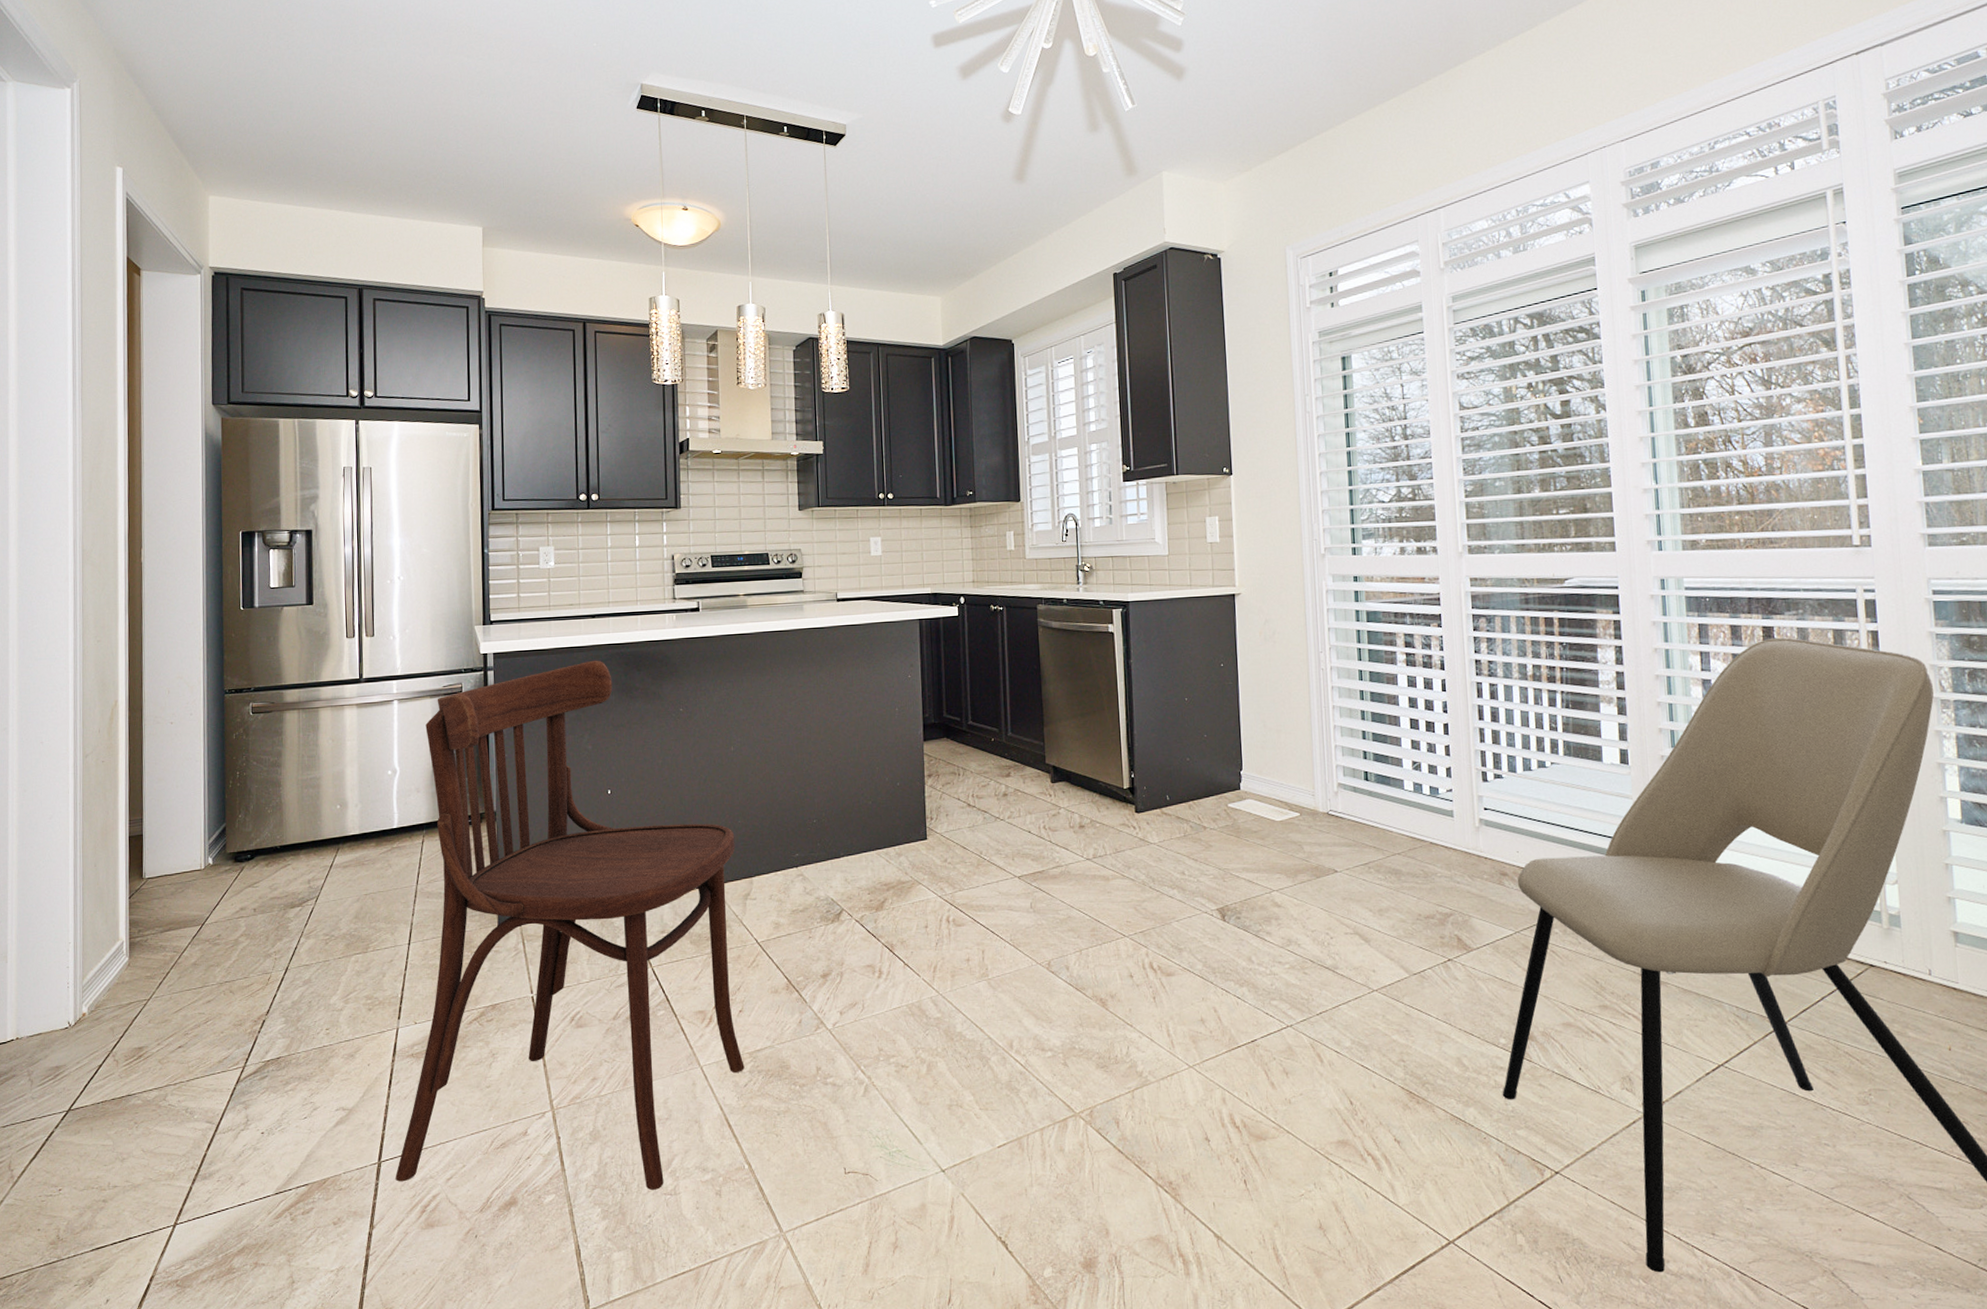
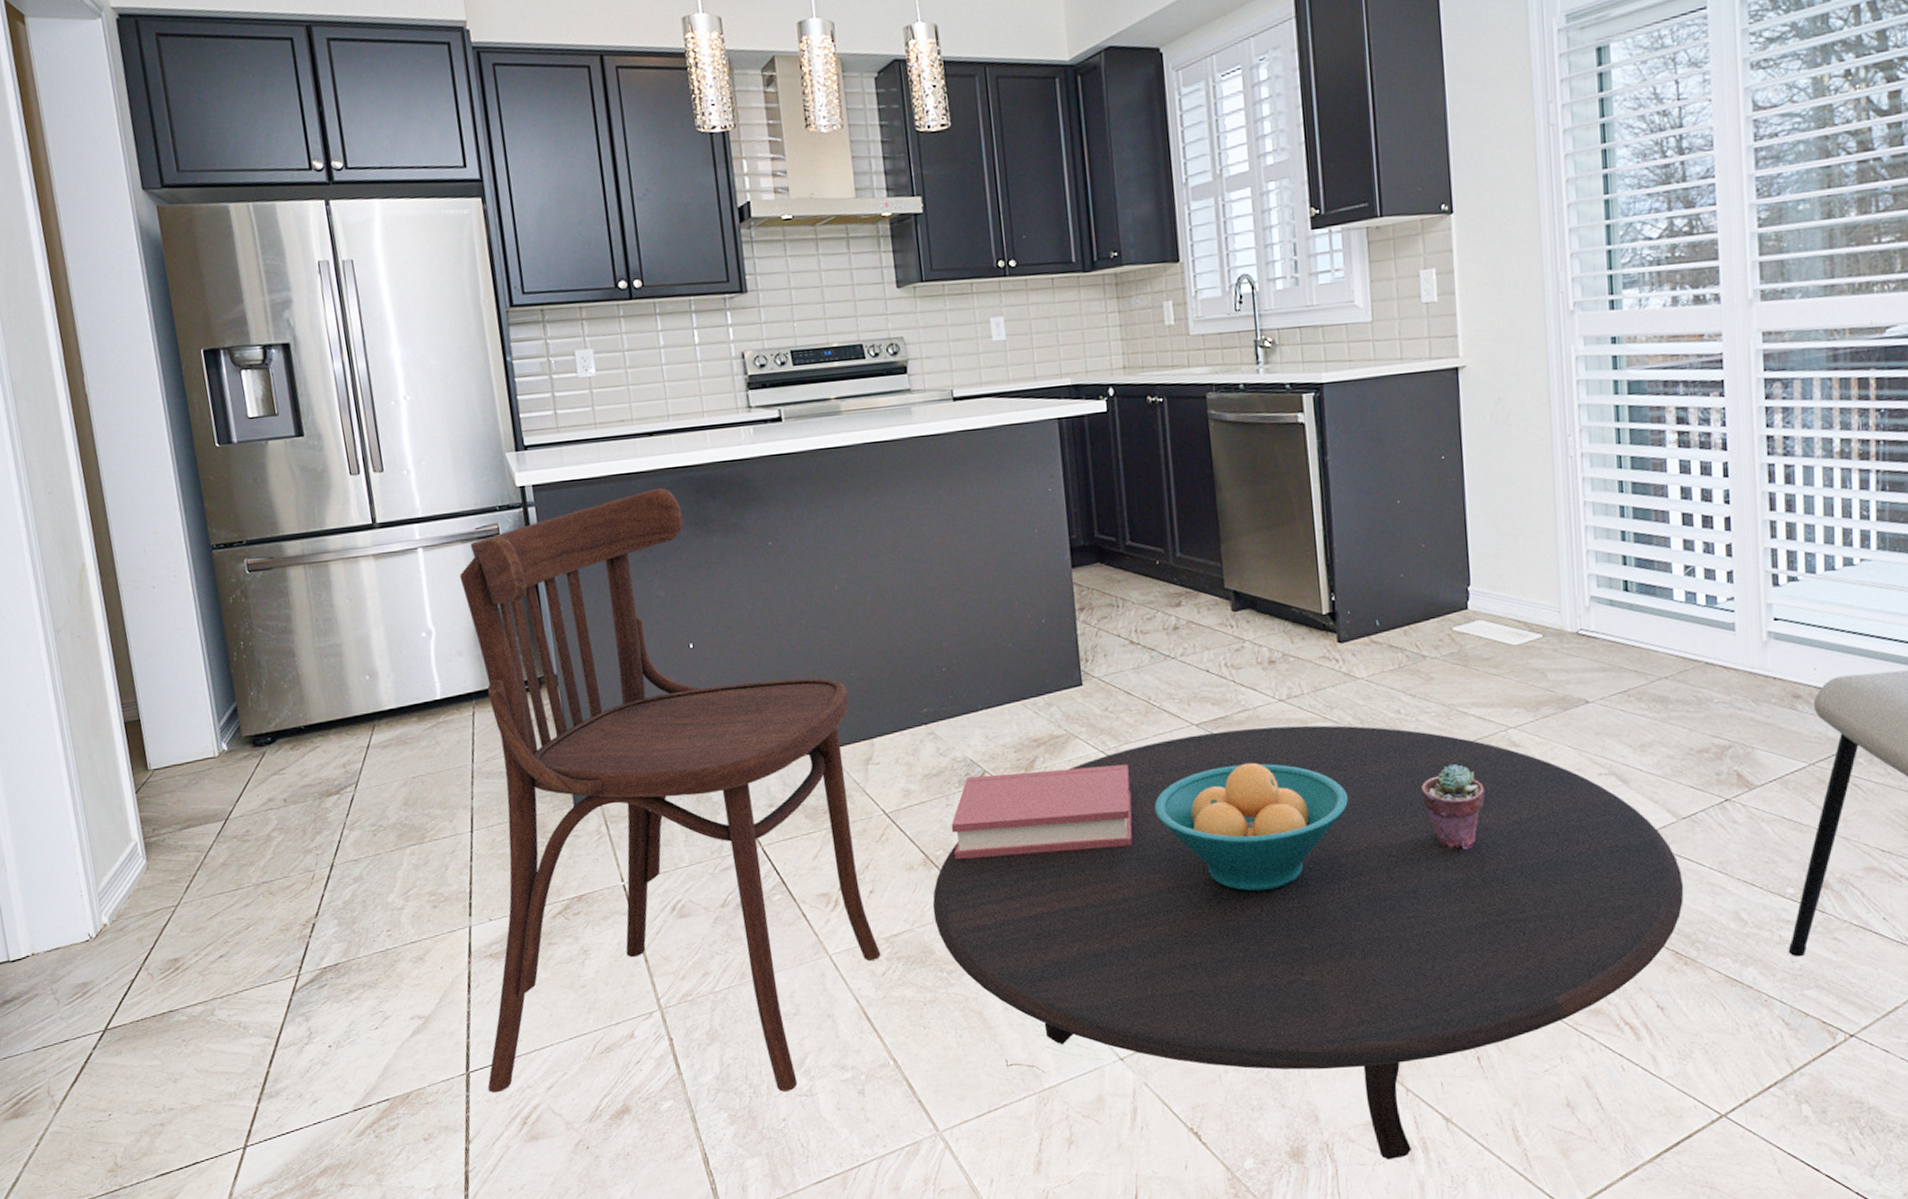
table: none [791,881,1416,1274] -> present [932,725,1684,1160]
hardback book: none [811,908,963,985] -> present [951,764,1133,859]
fruit bowl: none [981,911,1141,1024] -> present [1154,762,1349,892]
potted succulent: none [1201,920,1253,994] -> present [1422,764,1485,850]

